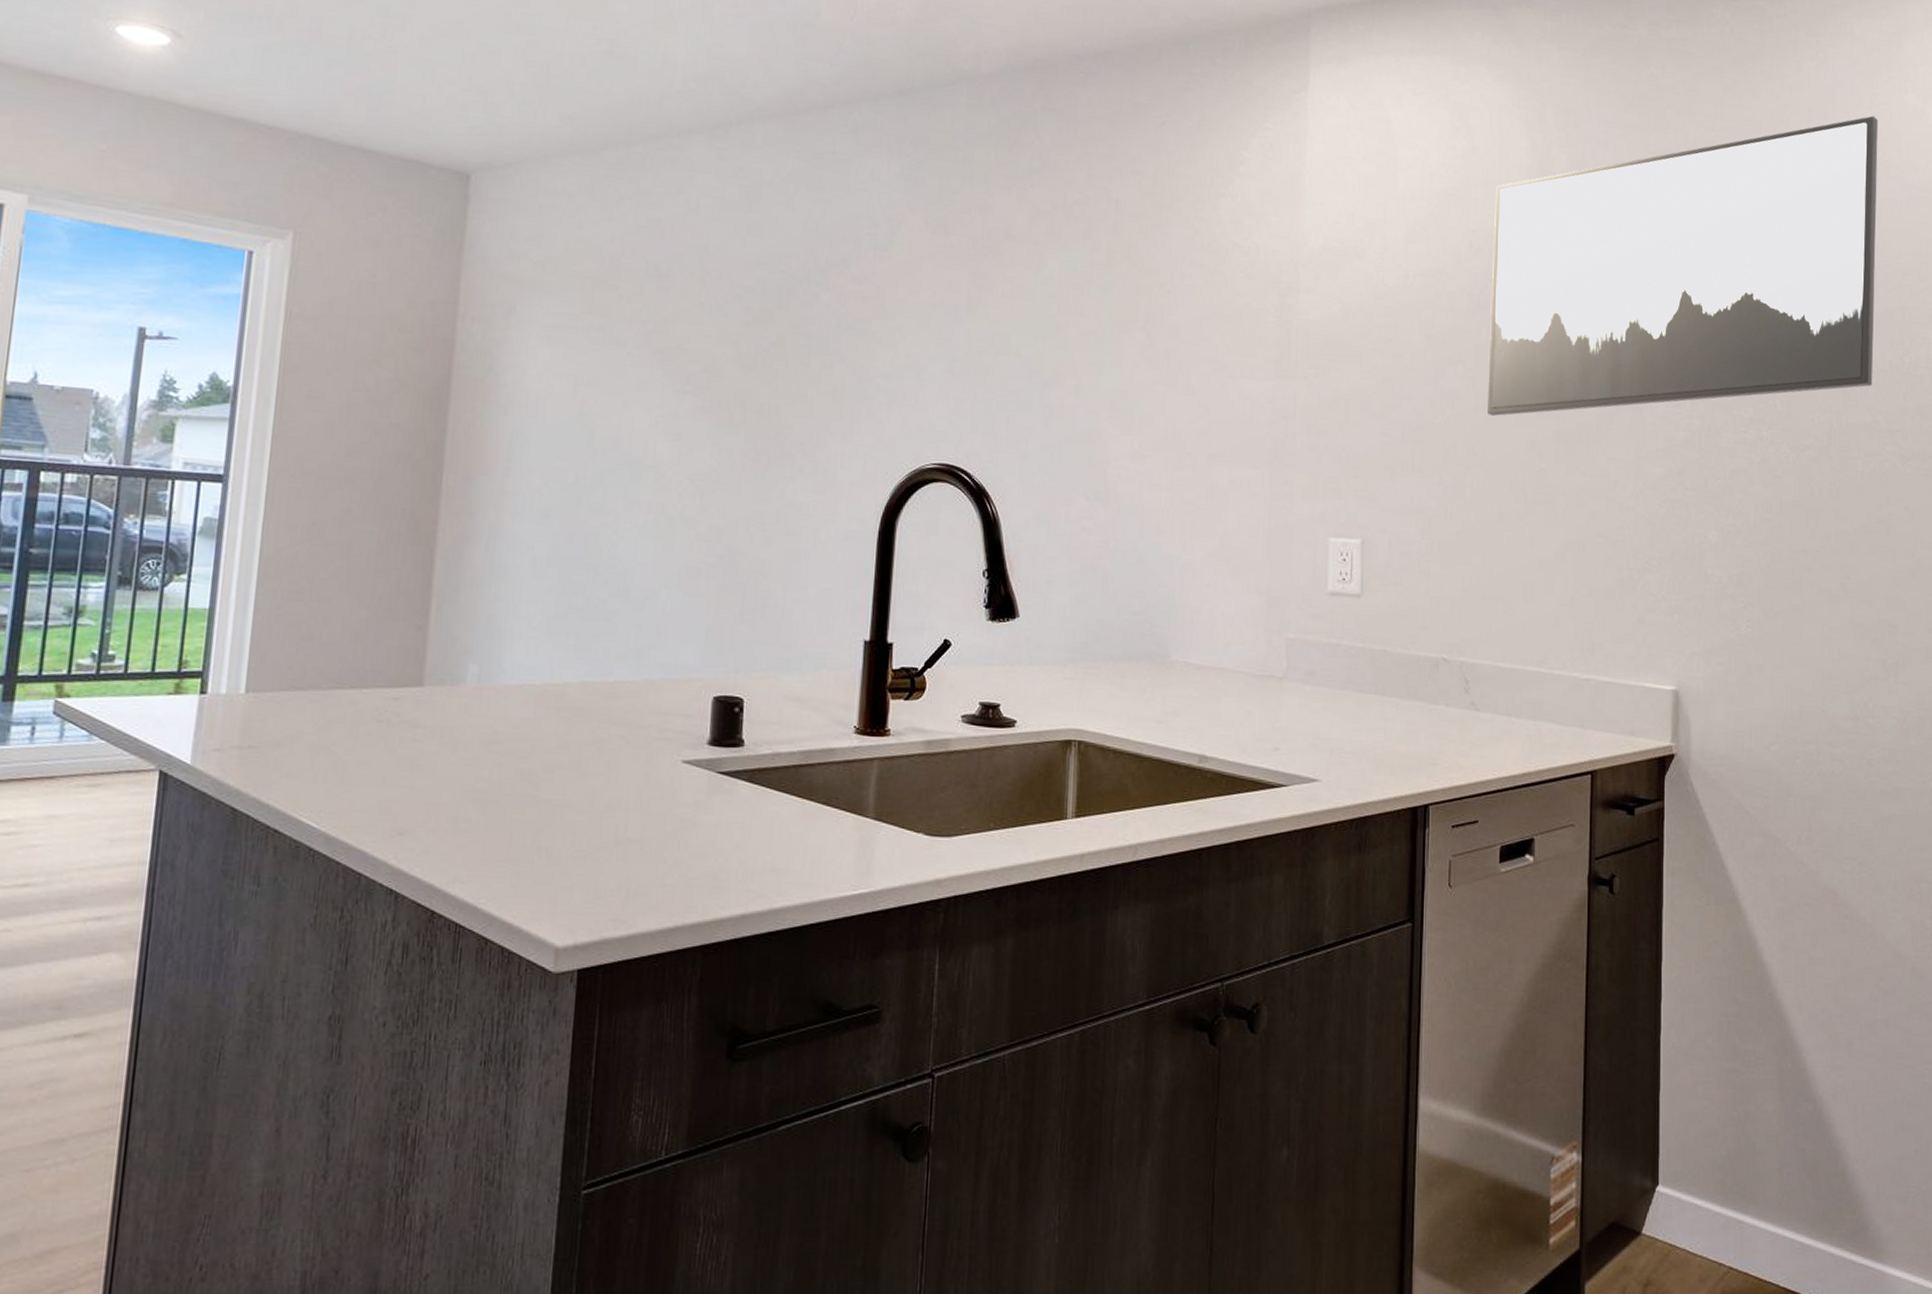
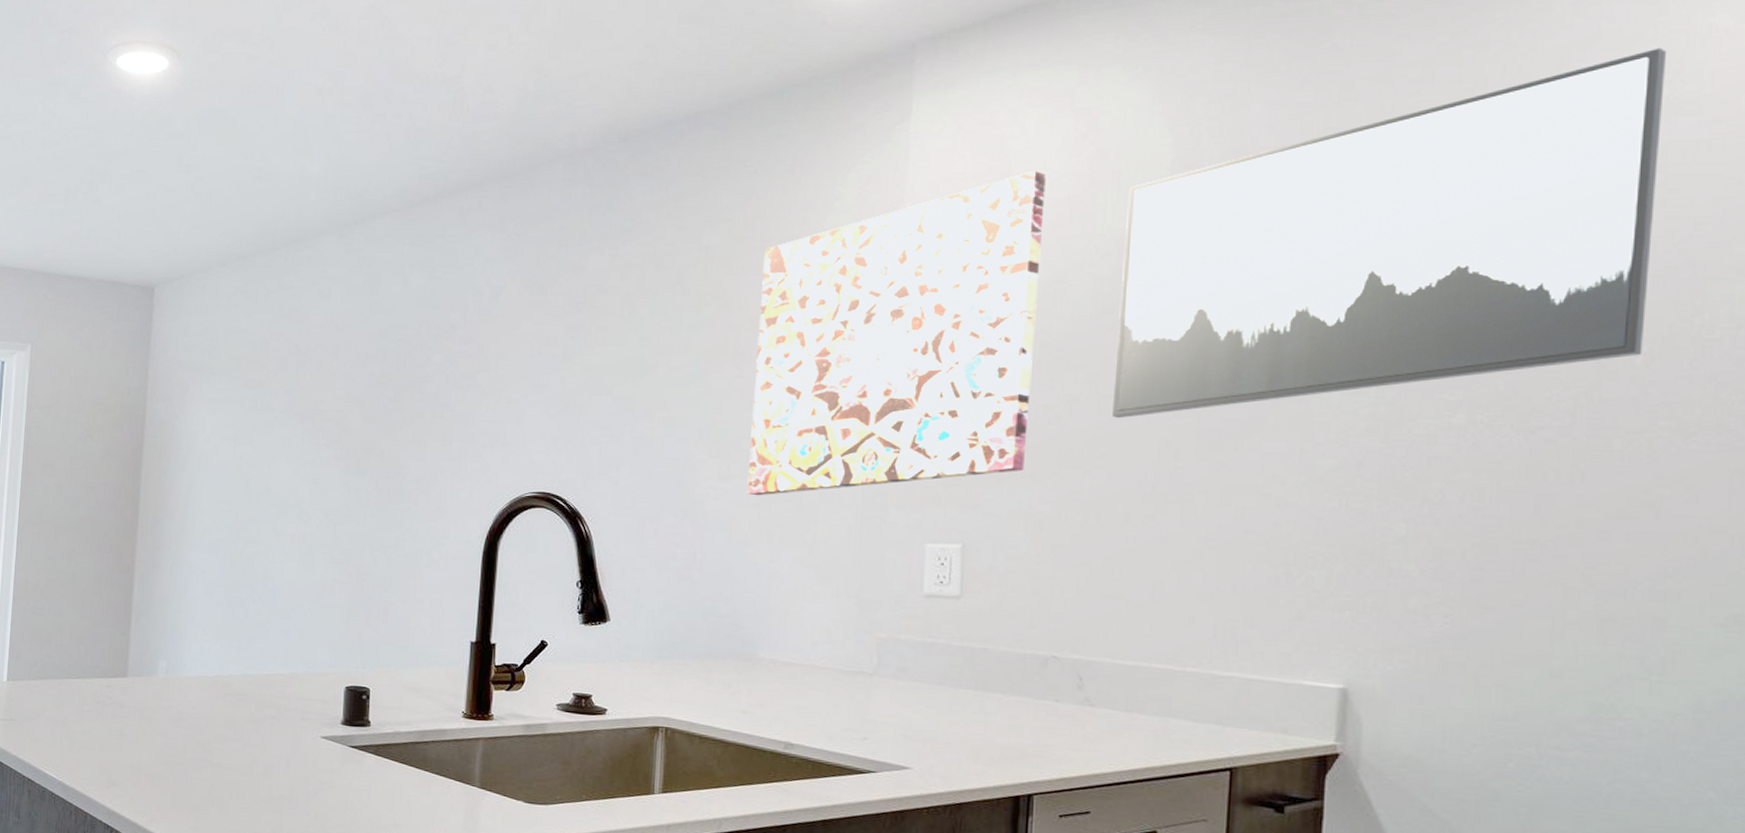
wall art: none [1158,158,1427,479] -> present [746,170,1046,496]

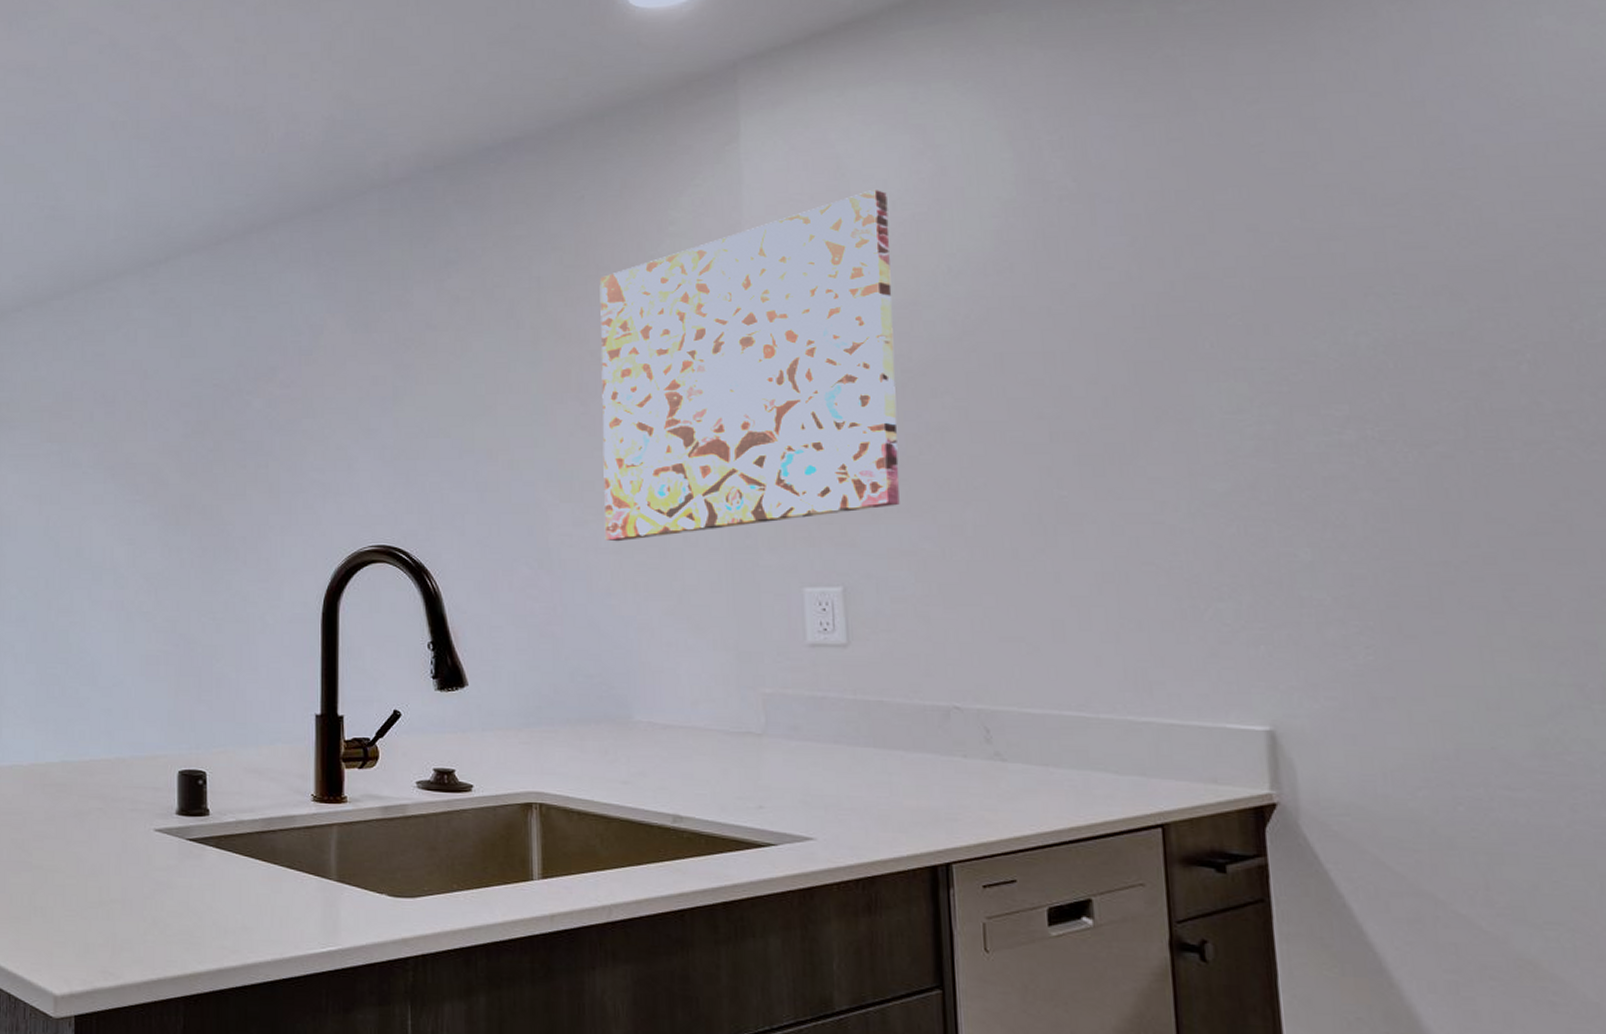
wall art: present [1111,47,1667,419] -> none [975,51,1527,446]

